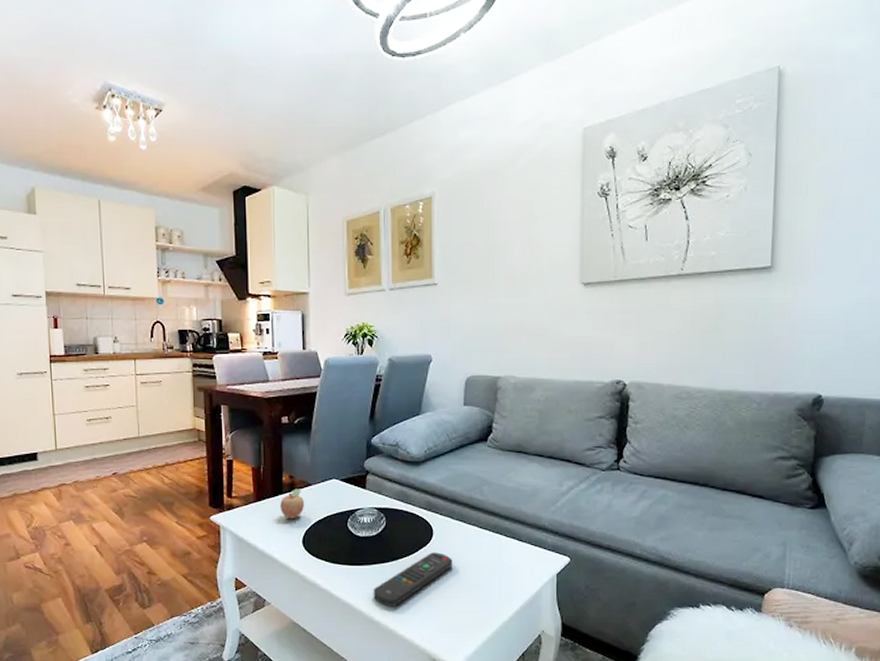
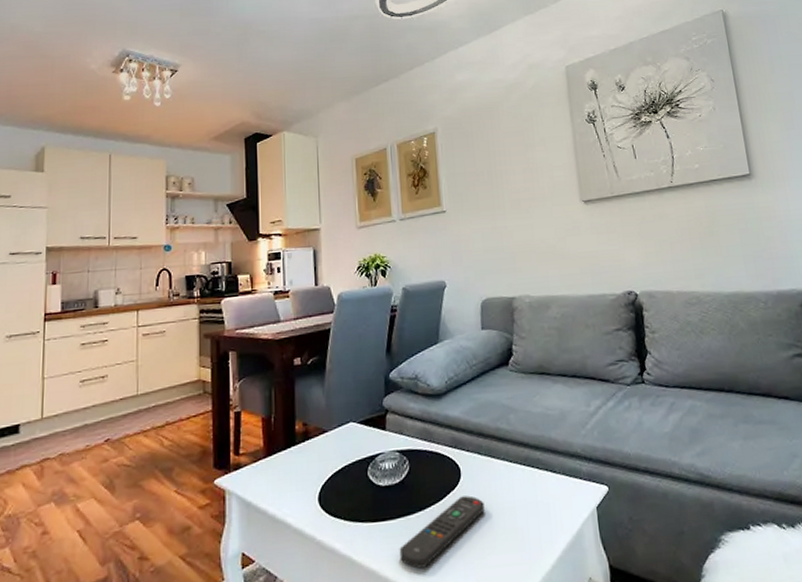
fruit: present [280,488,305,518] -> none [293,437,321,473]

